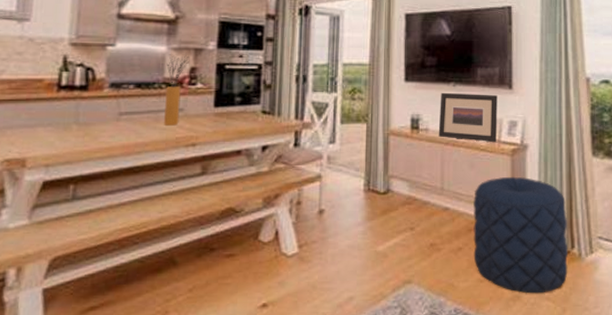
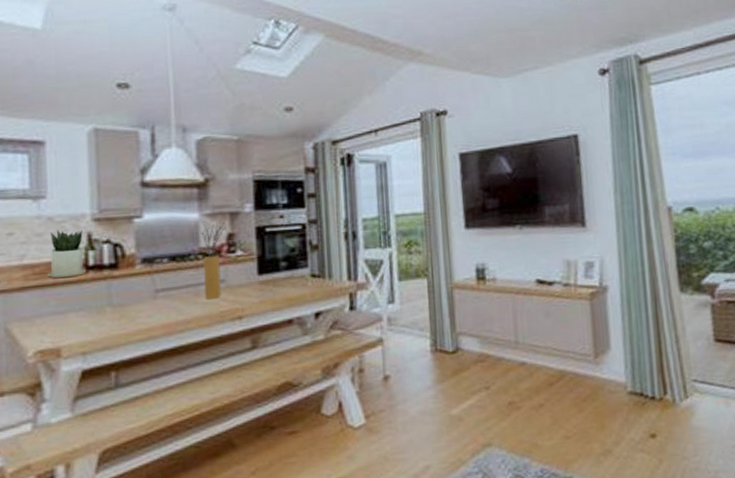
planter: none [21,50,59,95] -> present [46,230,87,279]
picture frame: present [438,92,497,142] -> none [506,235,573,287]
pouf: present [472,176,569,294] -> none [551,321,662,447]

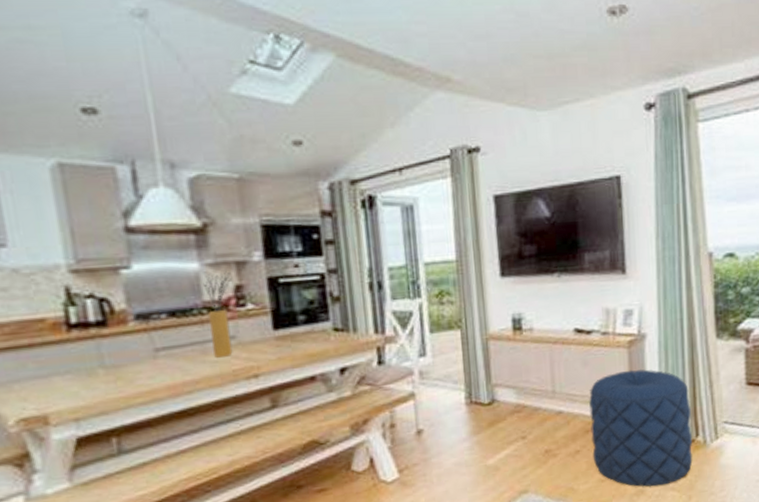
planter: present [46,230,87,279] -> none [18,283,69,339]
pouf: none [551,321,662,447] -> present [588,368,693,487]

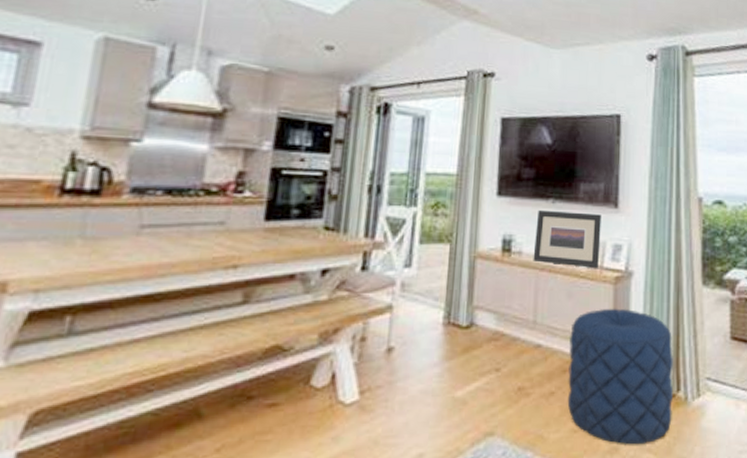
vase: present [203,268,233,358] -> none [198,154,237,243]
picture frame: none [543,282,611,337] -> present [533,209,601,268]

